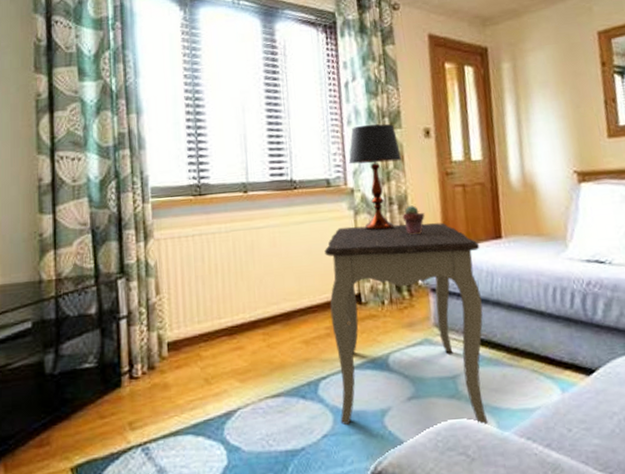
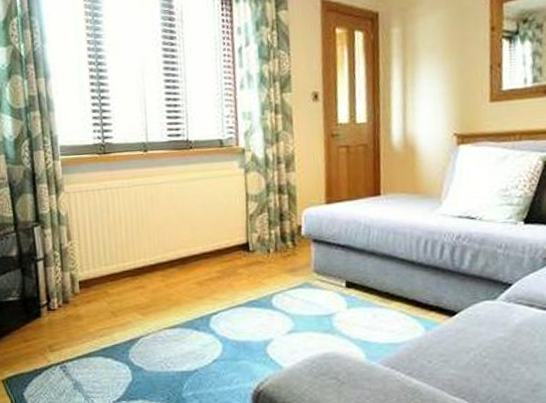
side table: present [324,222,488,426] -> none [217,180,360,356]
table lamp: present [348,123,401,231] -> none [240,87,290,188]
potted succulent: present [402,205,425,236] -> none [289,164,310,192]

